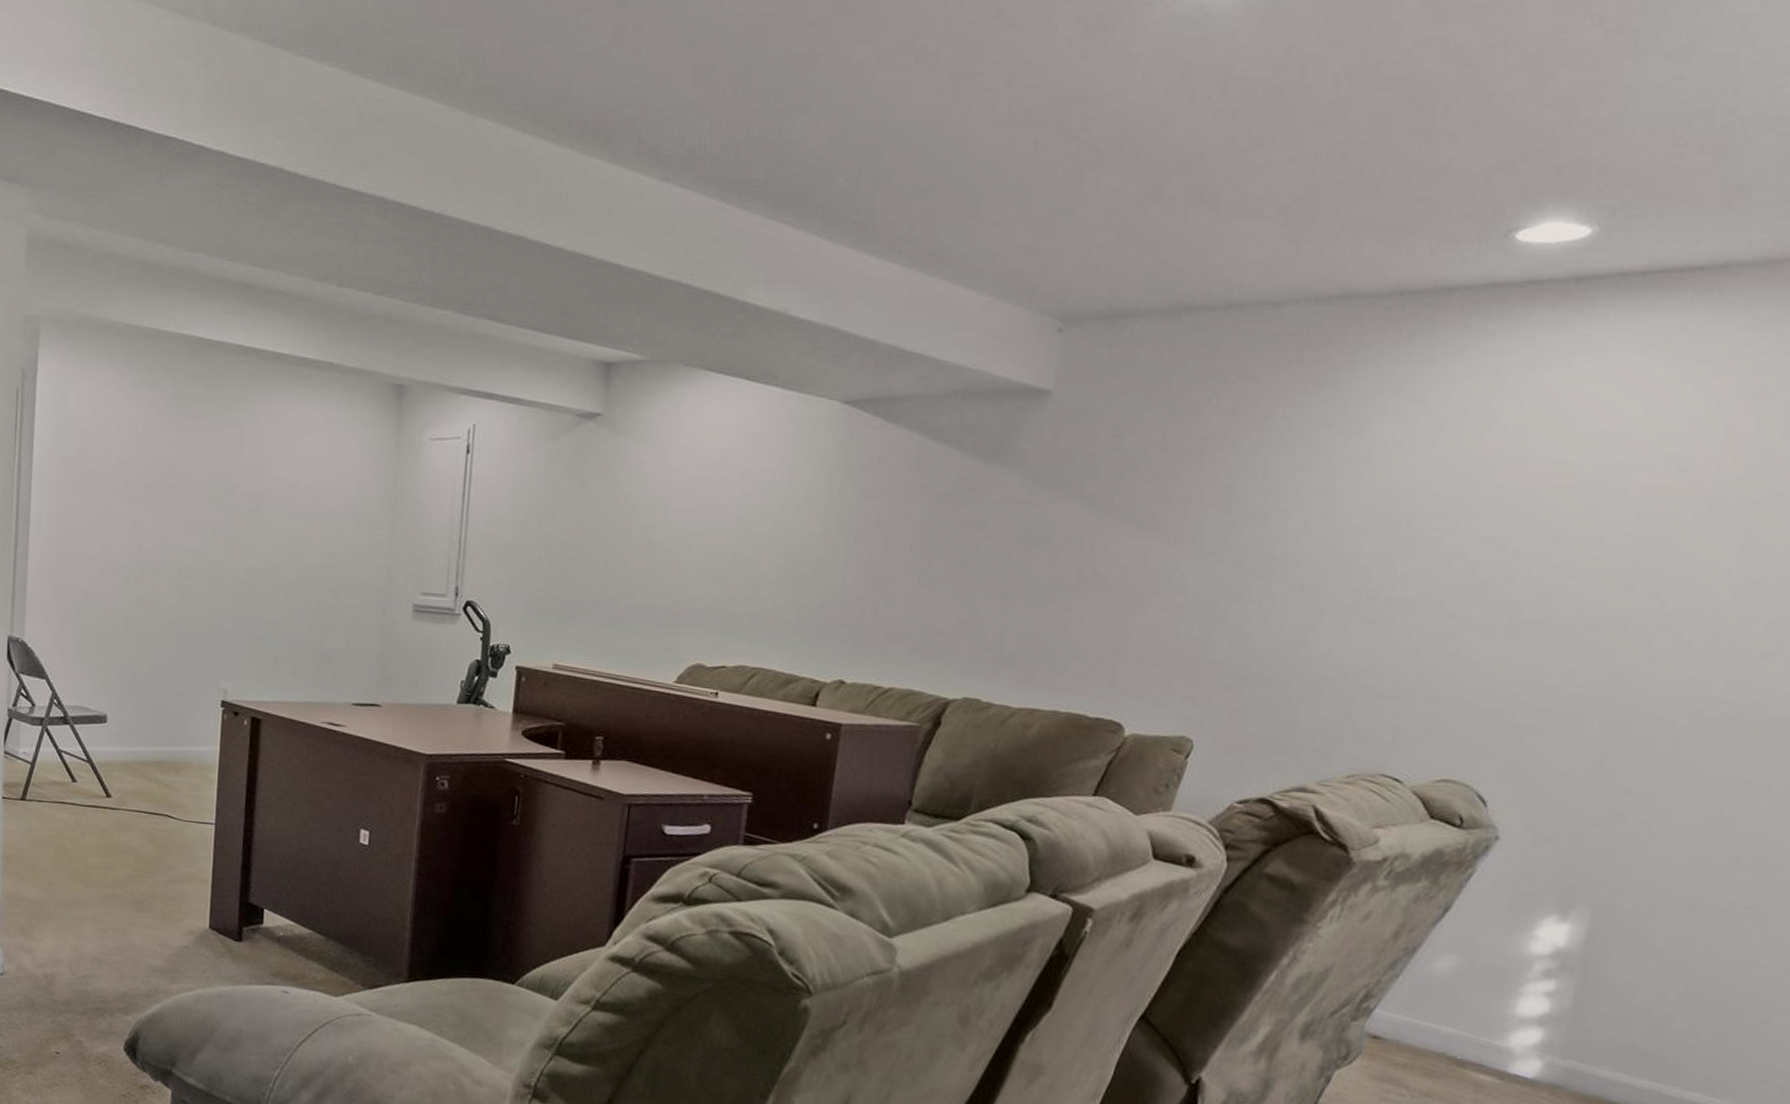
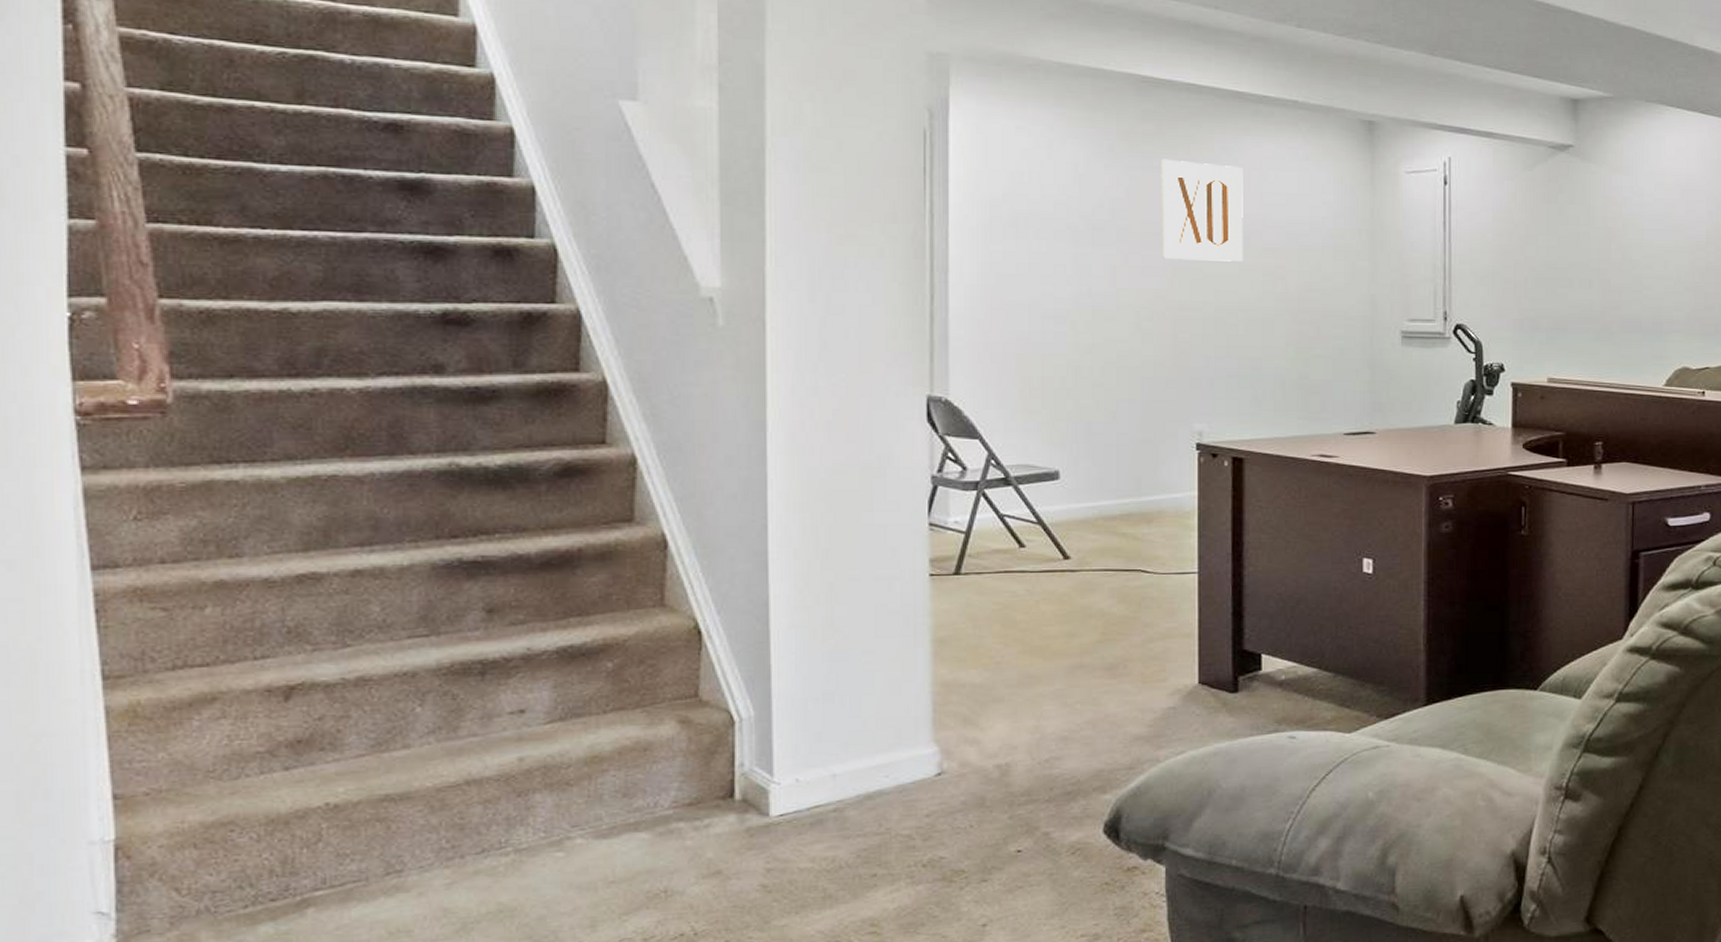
wall art: none [204,420,280,526] -> present [1161,159,1243,262]

